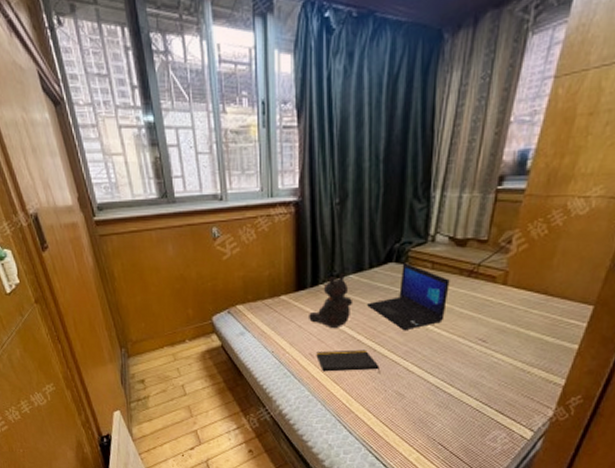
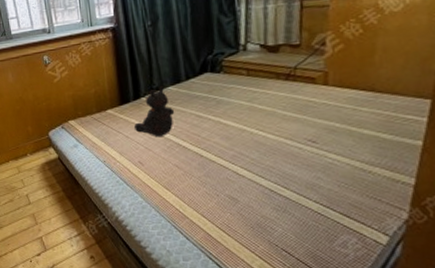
notepad: present [316,349,380,374] -> none [145,156,209,179]
laptop: present [367,262,450,331] -> none [188,71,269,136]

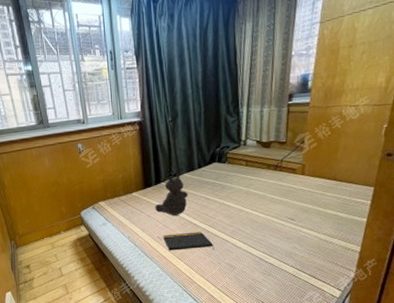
notepad: none [145,156,209,179] -> present [163,231,214,251]

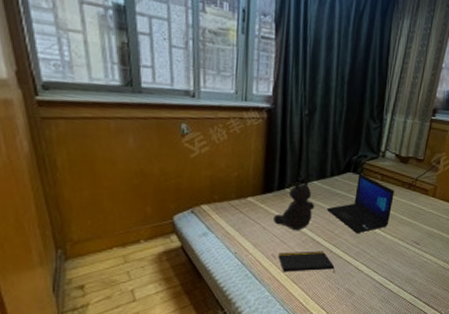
laptop: none [199,162,261,215] -> present [327,173,395,234]

